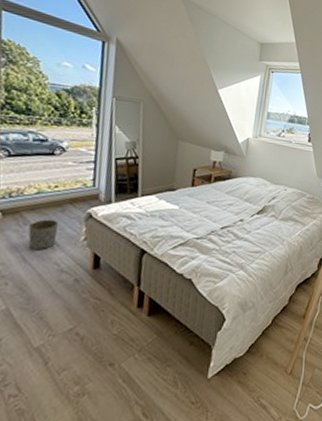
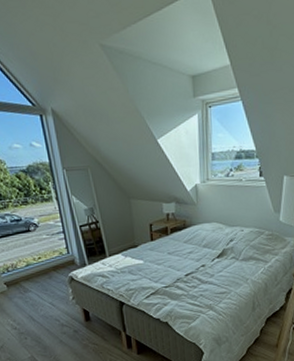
planter: present [28,219,58,251] -> none [29,285,52,311]

